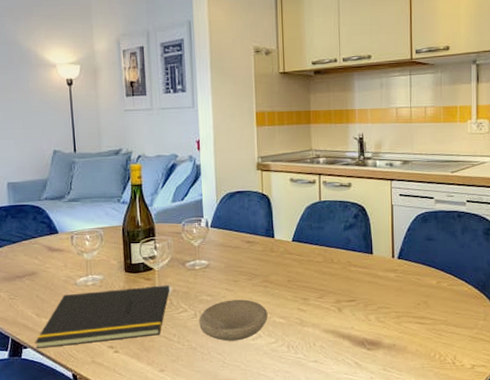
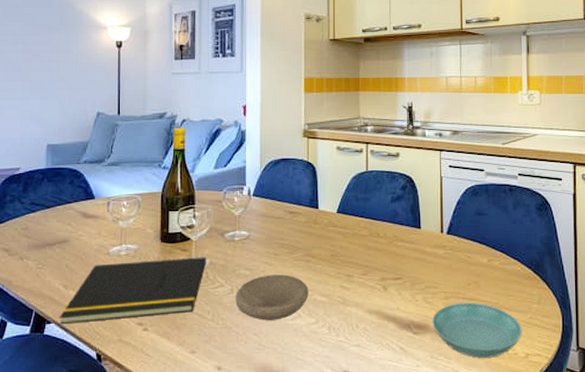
saucer: none [384,321,469,370] -> present [432,303,522,358]

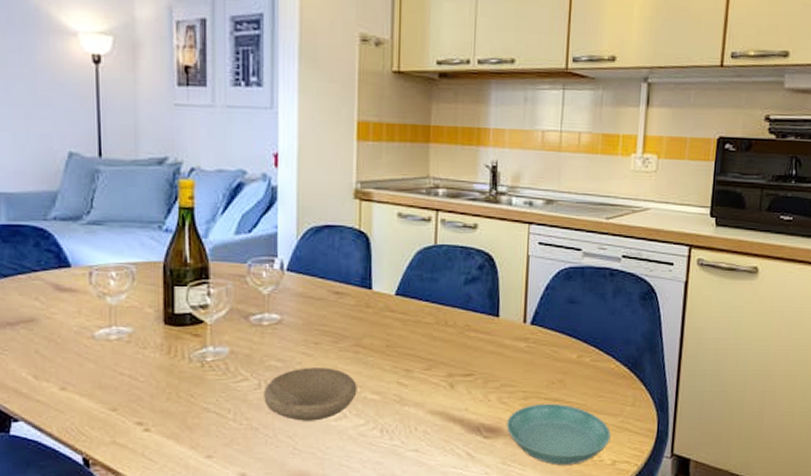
notepad: present [60,257,207,325] -> none [30,344,227,423]

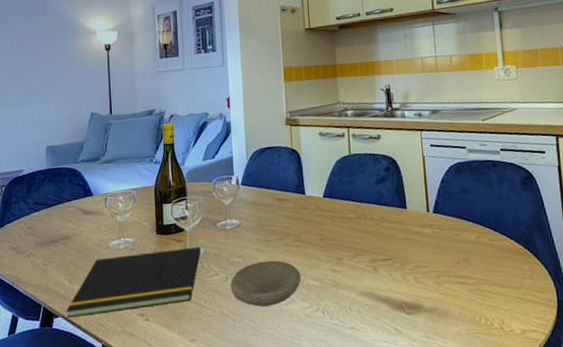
notepad: none [30,344,227,423] -> present [66,247,201,318]
saucer: present [506,404,611,465] -> none [424,280,517,337]

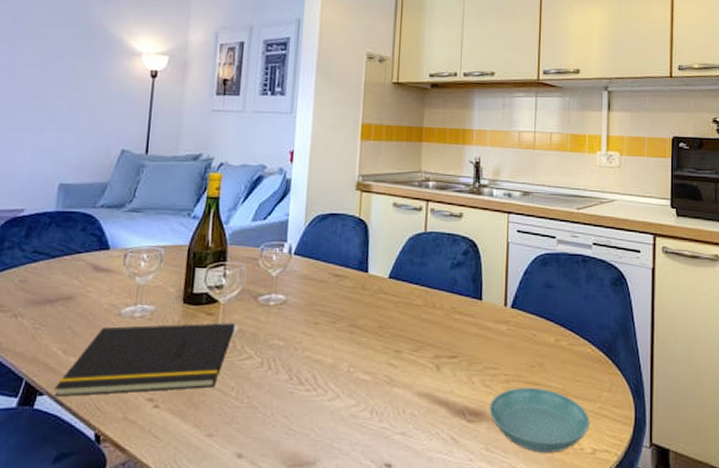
bowl: present [230,260,301,307] -> none [265,347,351,401]
saucer: none [424,280,517,337] -> present [489,388,590,453]

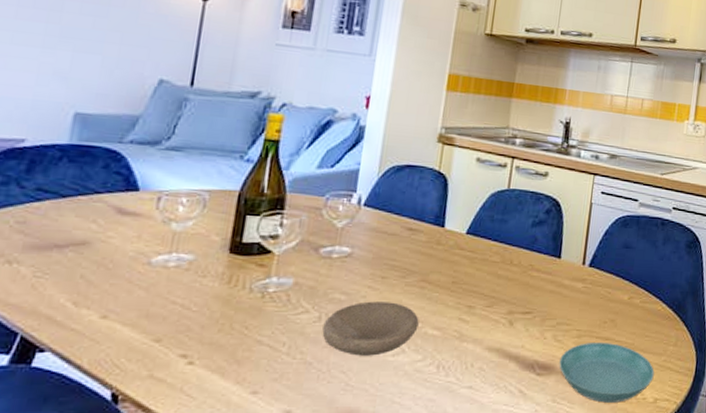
notepad: present [54,323,236,397] -> none [59,275,291,354]
bowl: none [265,347,351,401] -> present [322,301,419,356]

